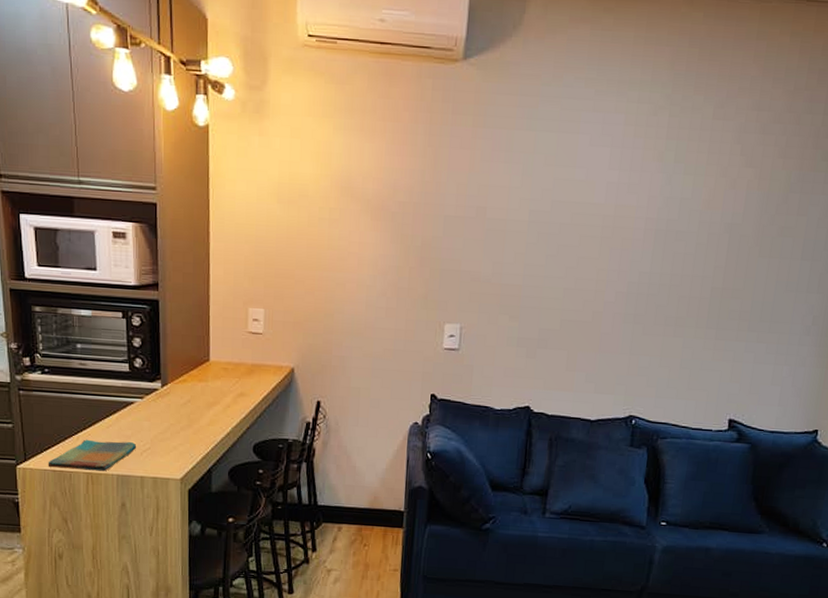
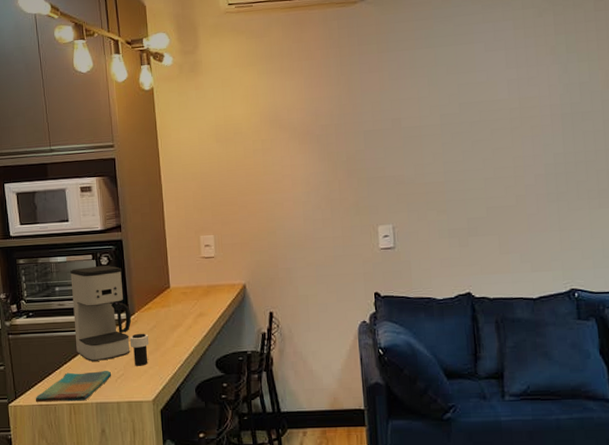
coffee maker: none [95,325,163,431] -> present [70,265,132,361]
cup: none [159,406,182,442] -> present [129,333,149,366]

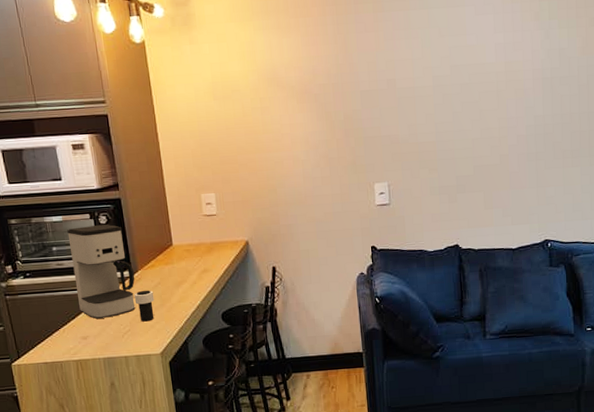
dish towel: present [35,371,111,403] -> none [39,327,117,361]

